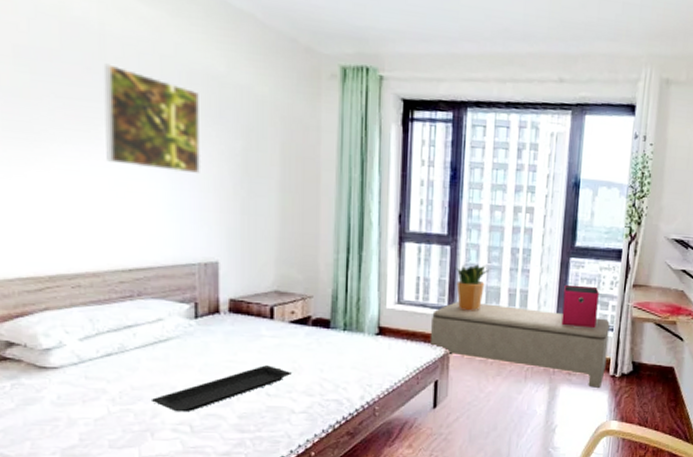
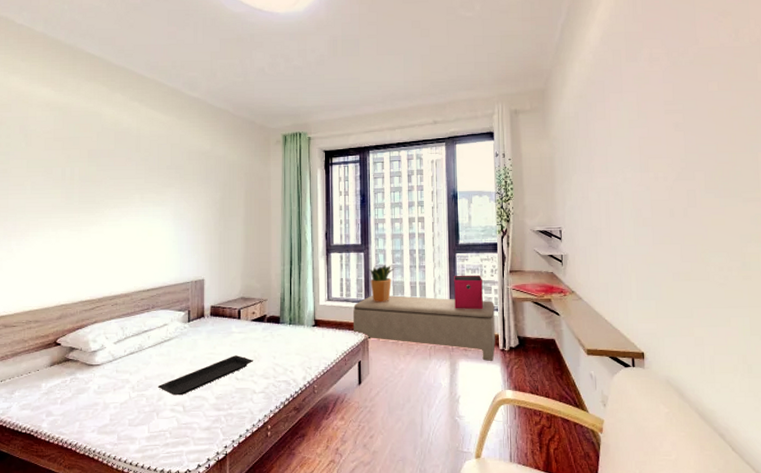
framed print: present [103,63,202,175] -> none [137,154,195,219]

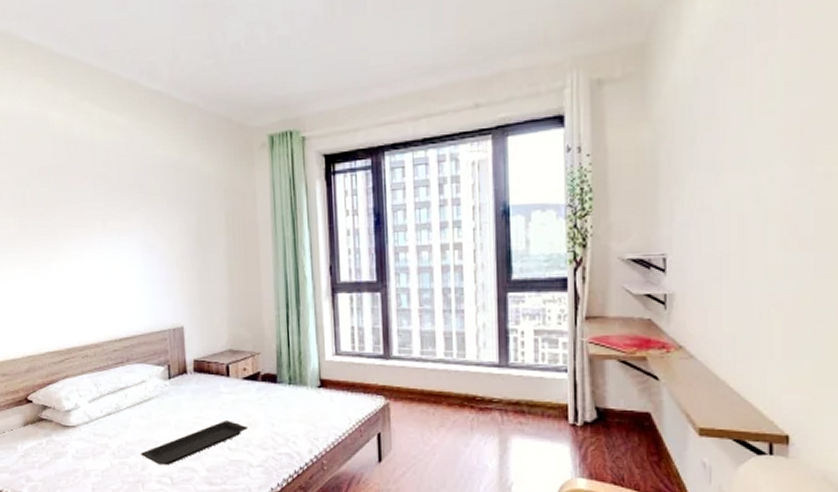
bench: present [353,295,496,361] -> none [368,349,563,439]
potted plant: present [367,265,397,303] -> none [385,308,426,358]
storage bin: present [454,275,483,310] -> none [504,322,546,371]

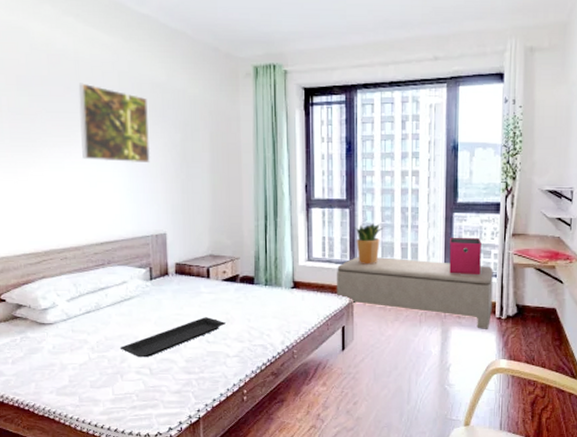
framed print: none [95,169,166,252] -> present [78,83,151,164]
bench: none [368,349,563,439] -> present [336,257,493,329]
potted plant: none [385,308,426,358] -> present [352,223,387,265]
storage bin: none [504,322,546,371] -> present [449,237,481,276]

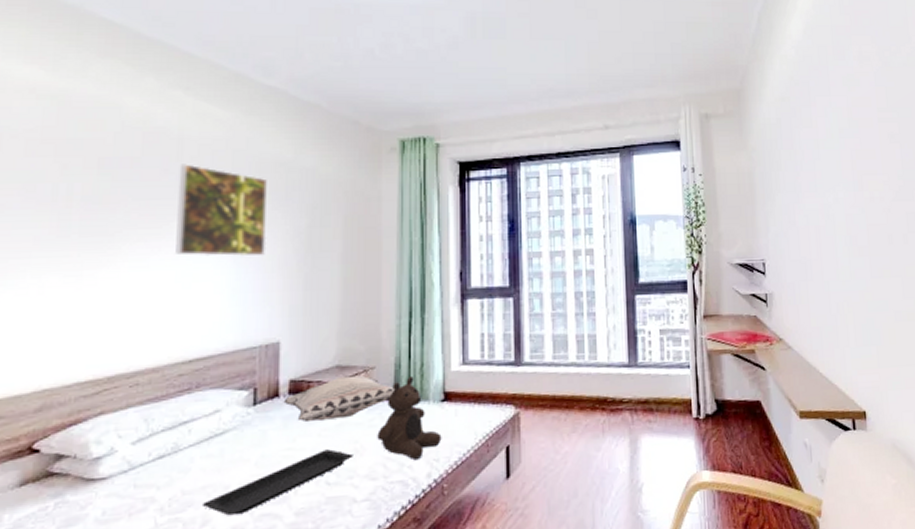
decorative pillow: none [172,263,255,296] -> present [283,375,394,423]
teddy bear: none [243,267,292,330] -> present [377,376,442,459]
bench: present [336,257,493,329] -> none [498,353,688,434]
potted plant: present [352,223,387,265] -> none [517,313,558,364]
storage bin: present [449,237,481,276] -> none [633,322,671,369]

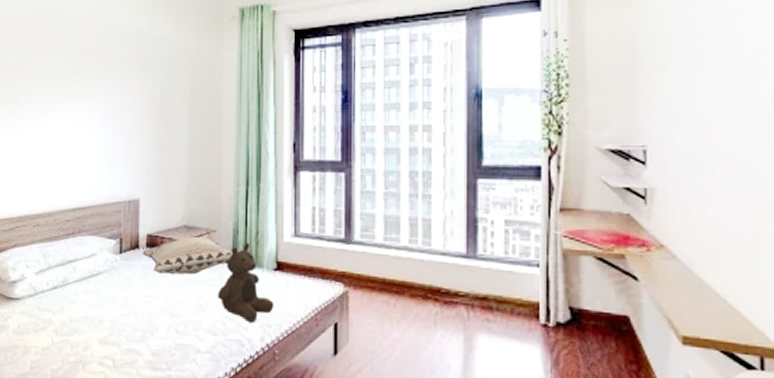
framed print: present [176,164,267,257] -> none [62,35,129,120]
serving tray: present [201,449,353,516] -> none [83,301,198,346]

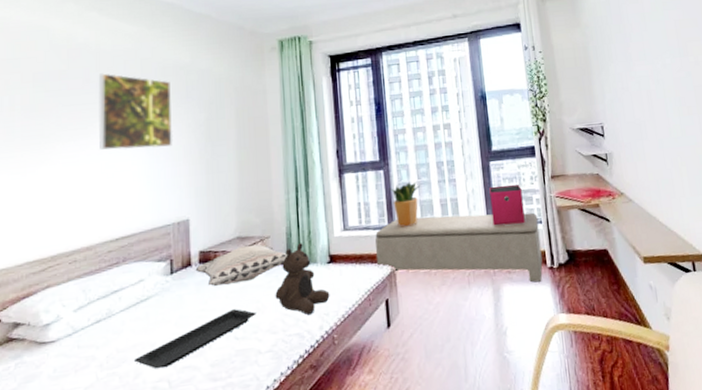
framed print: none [62,35,129,120] -> present [98,73,174,150]
serving tray: none [83,301,198,346] -> present [133,309,256,369]
bench: none [327,233,534,340] -> present [375,212,543,283]
potted plant: none [348,191,391,244] -> present [388,181,423,227]
storage bin: none [473,210,517,264] -> present [489,184,525,226]

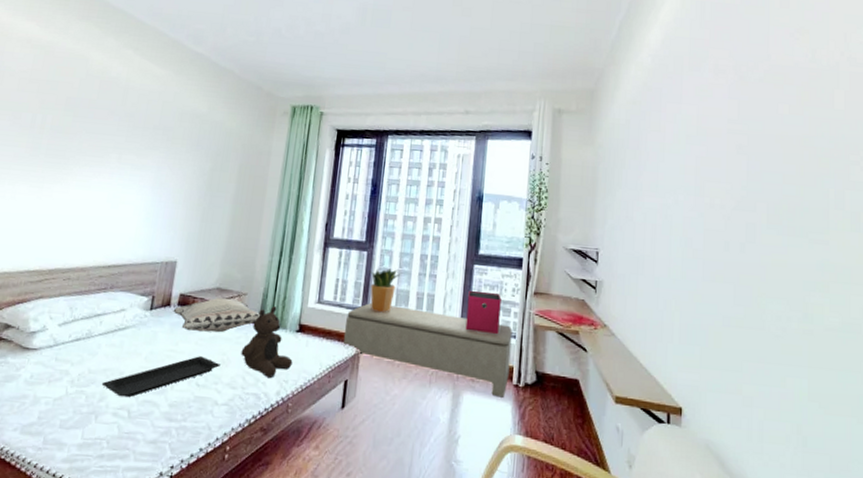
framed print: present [98,73,174,150] -> none [110,108,185,190]

